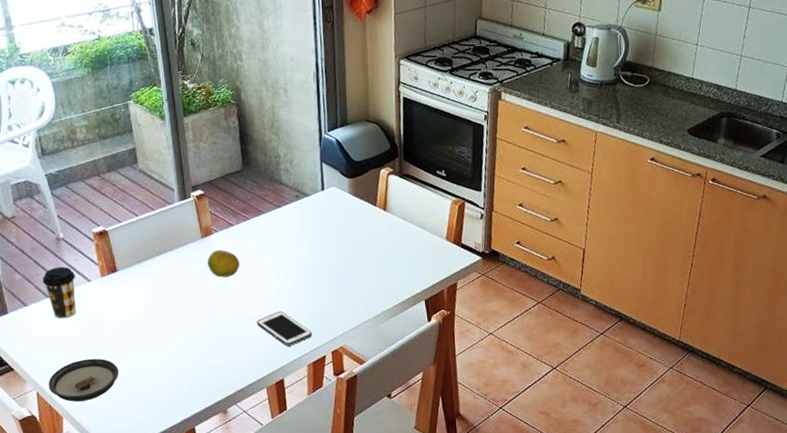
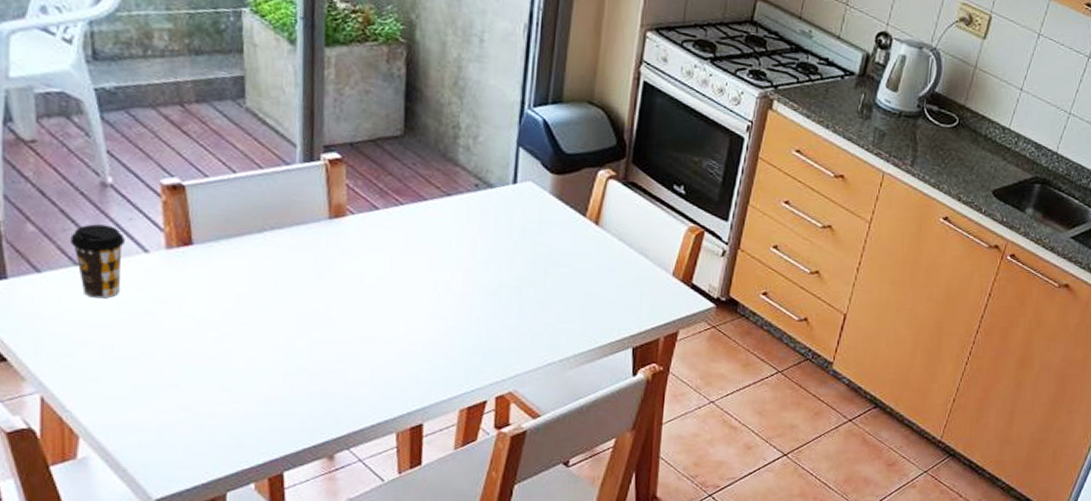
saucer: present [48,358,119,402] -> none [61,359,176,418]
fruit: present [207,250,240,278] -> none [333,238,381,278]
cell phone: present [257,311,313,346] -> none [394,333,472,382]

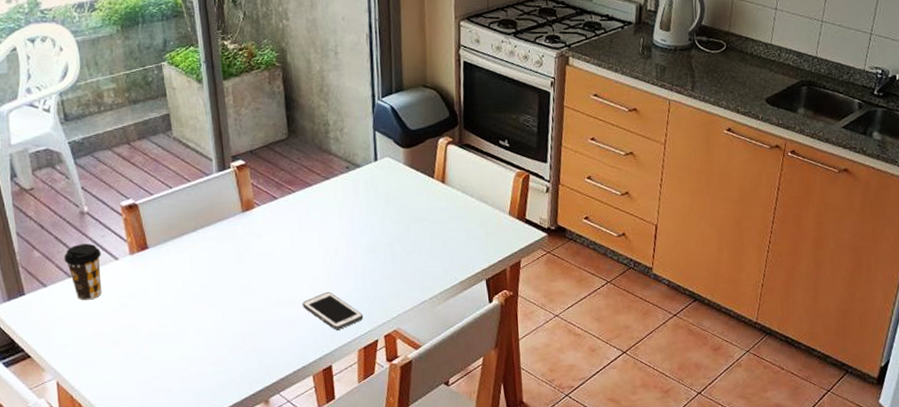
cell phone: none [394,333,472,382] -> present [302,291,364,330]

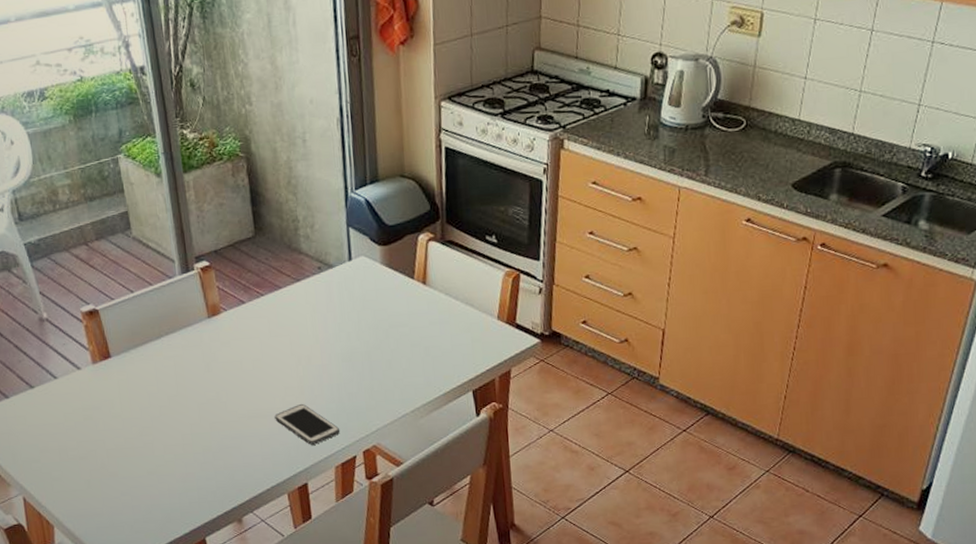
coffee cup: present [64,243,102,301] -> none [24,352,65,413]

